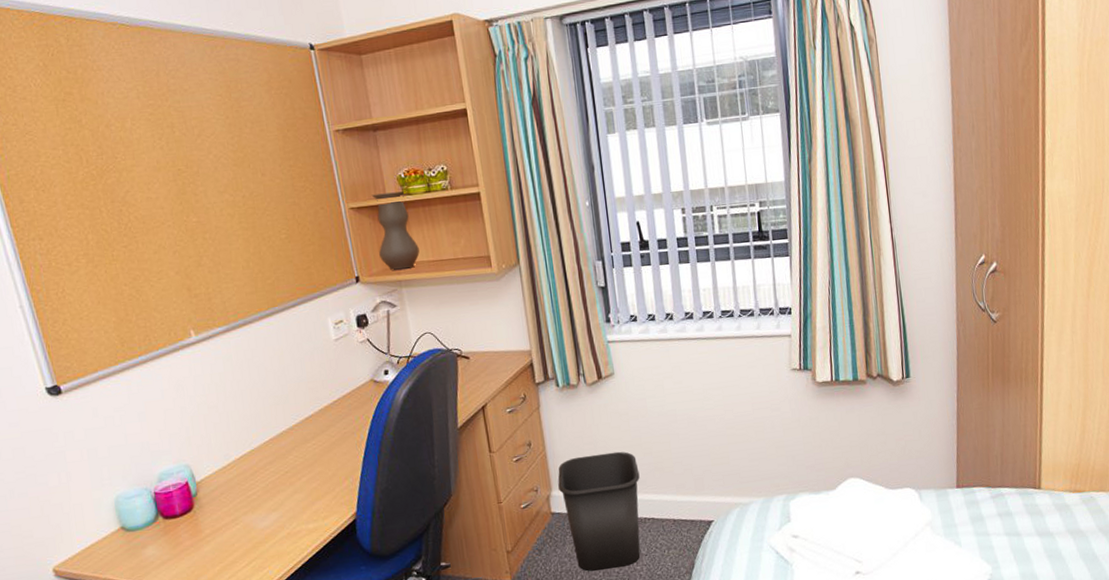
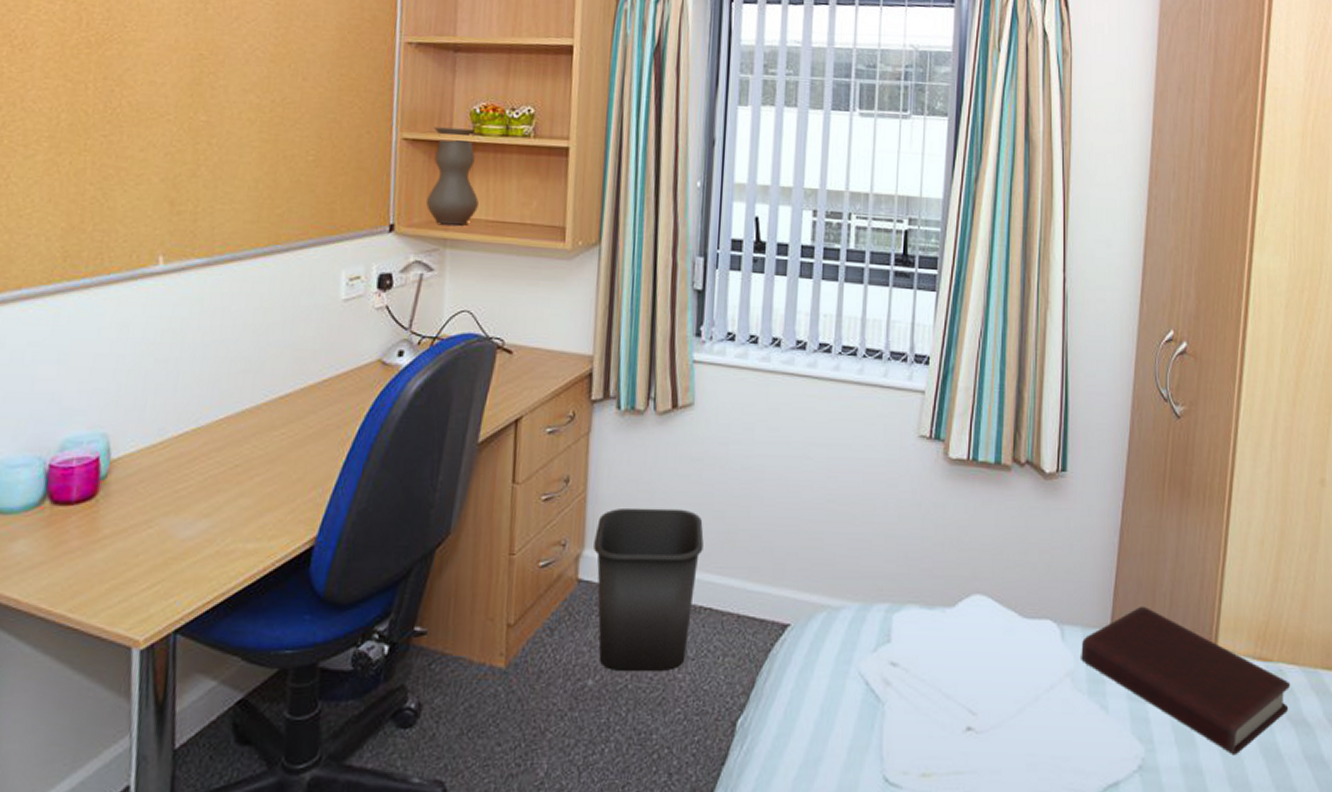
book: none [936,467,1101,562] -> present [1081,606,1291,756]

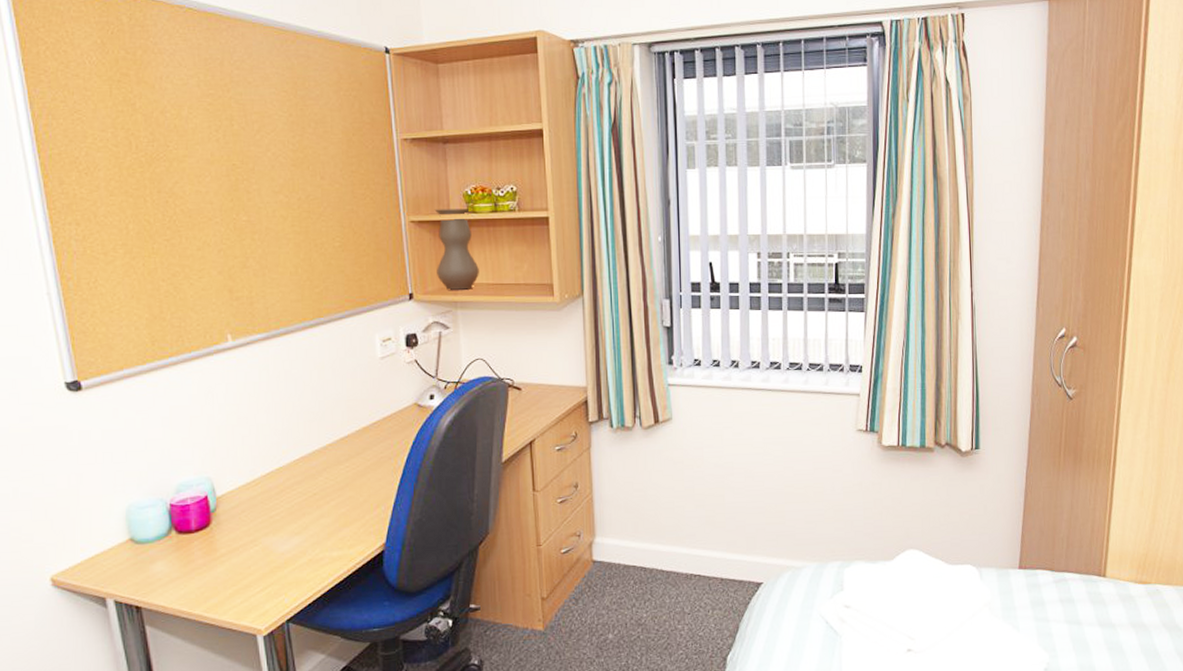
waste bin: present [594,507,704,671] -> none [603,501,689,626]
book: present [1081,606,1291,756] -> none [996,549,1166,656]

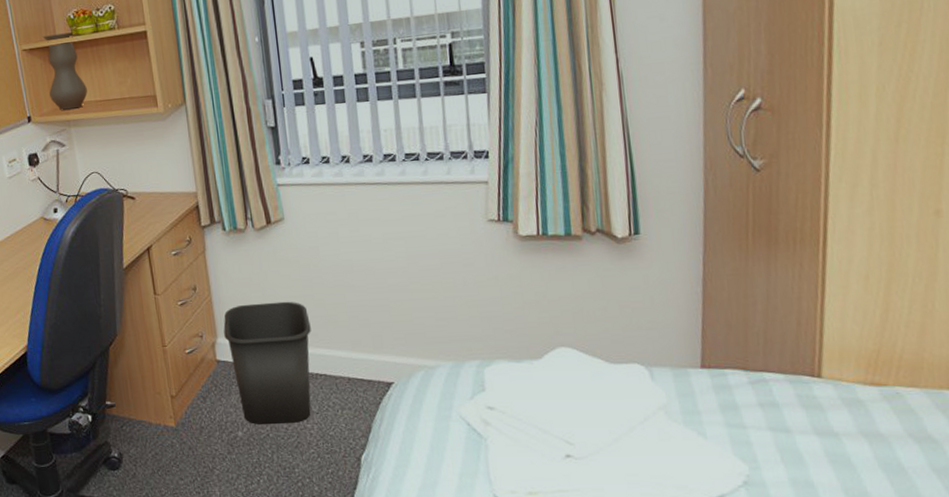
waste bin: none [603,501,689,626] -> present [223,301,311,424]

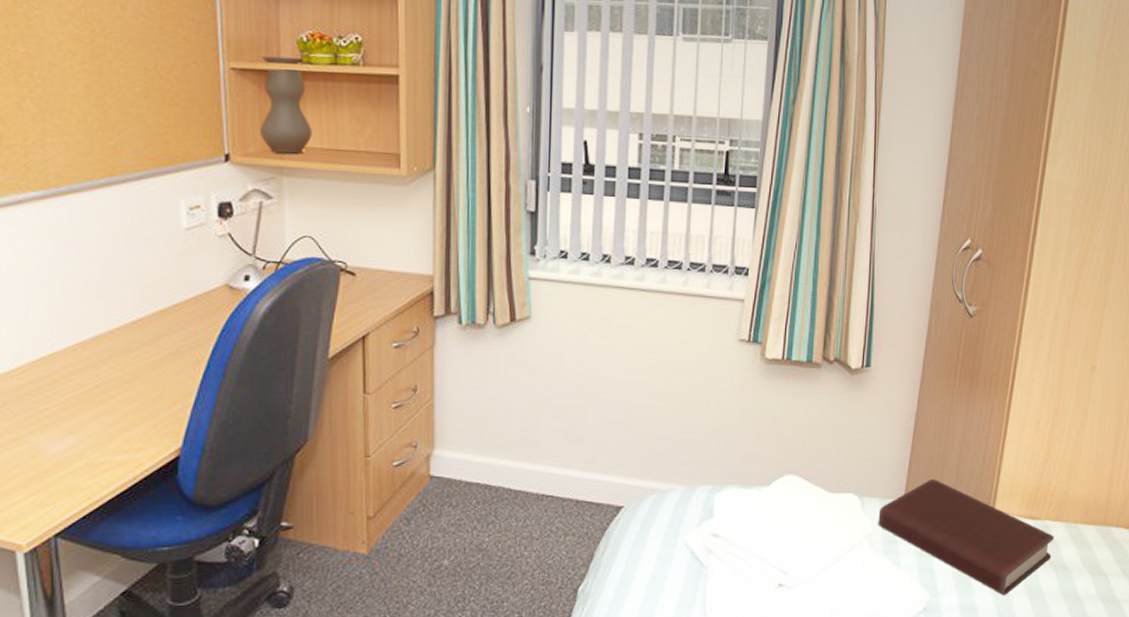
waste bin: present [223,301,311,424] -> none [443,411,544,552]
book: none [672,345,911,470] -> present [878,478,1055,596]

